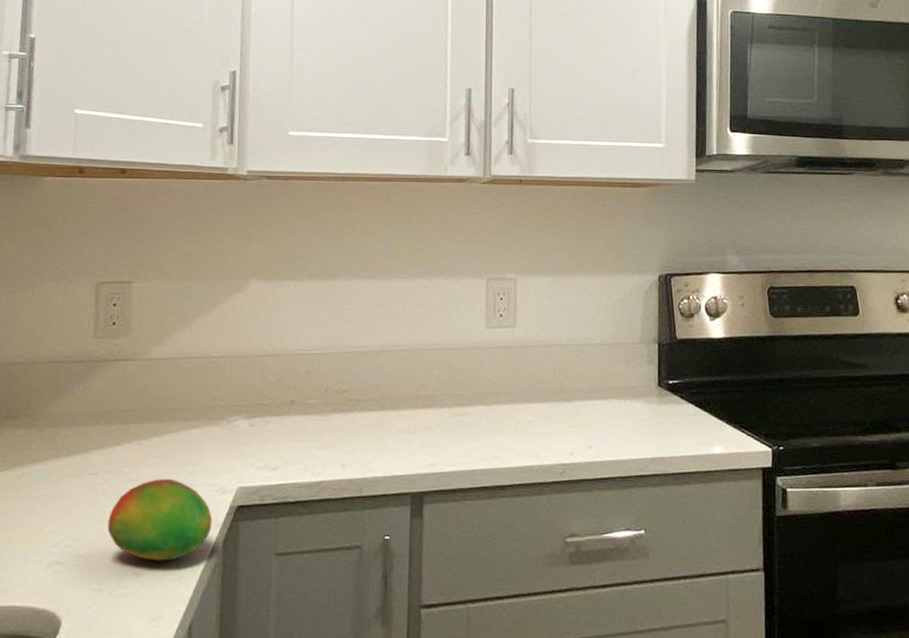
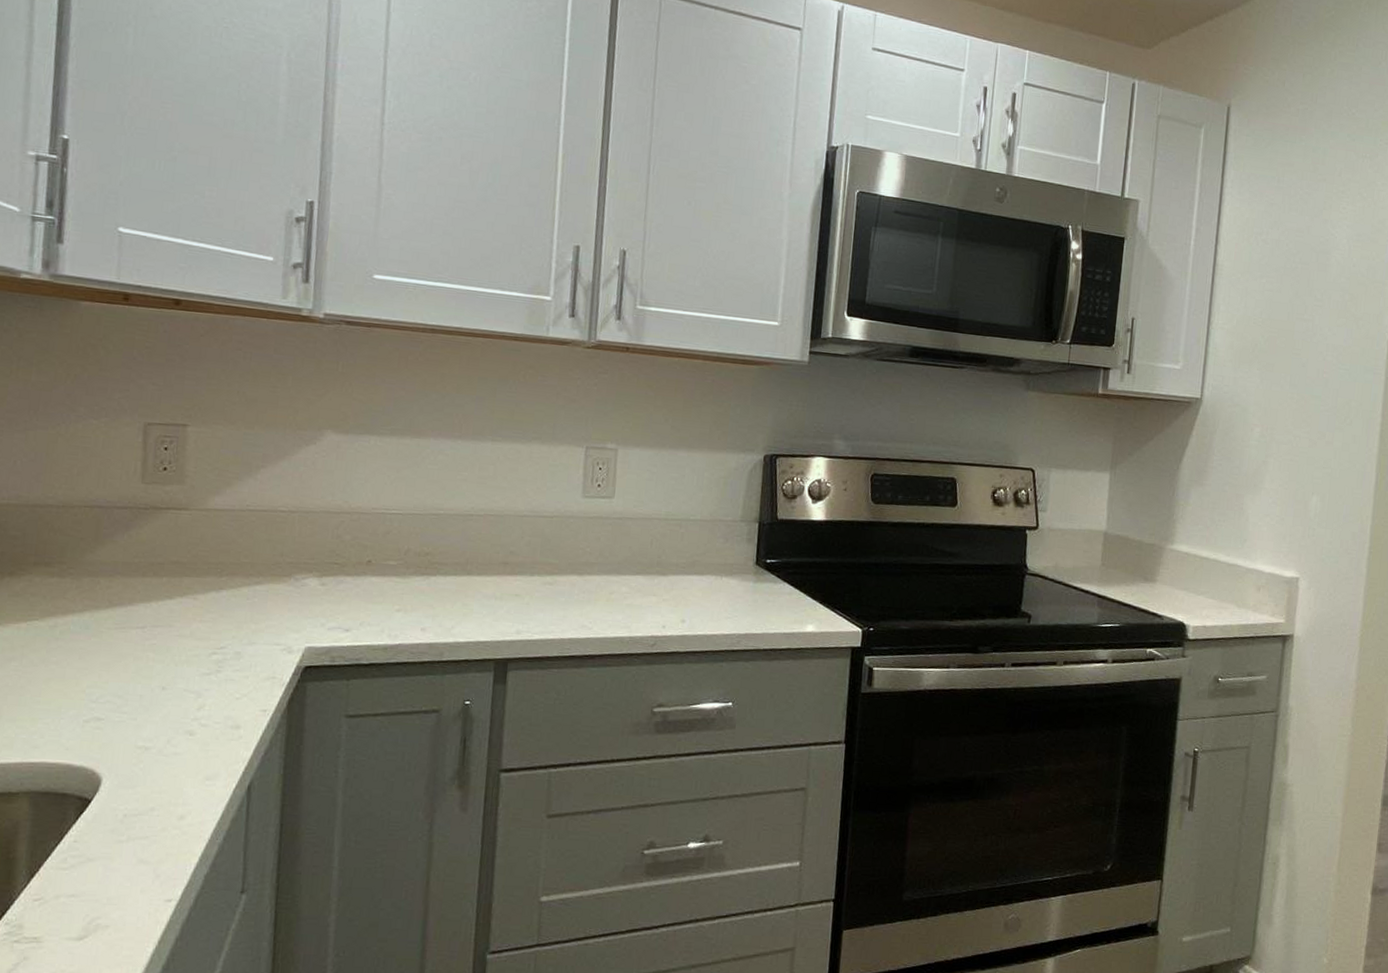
fruit: present [107,478,213,561] -> none [156,635,277,720]

